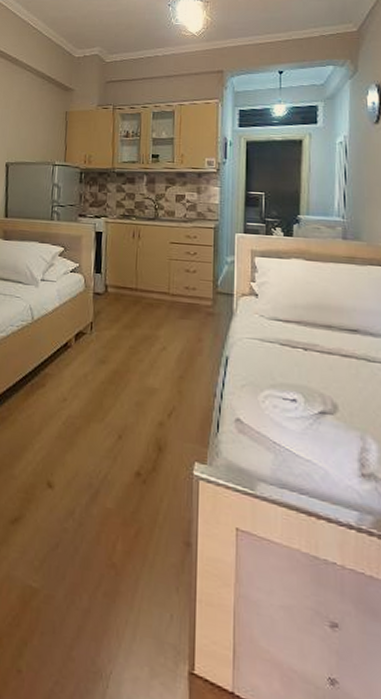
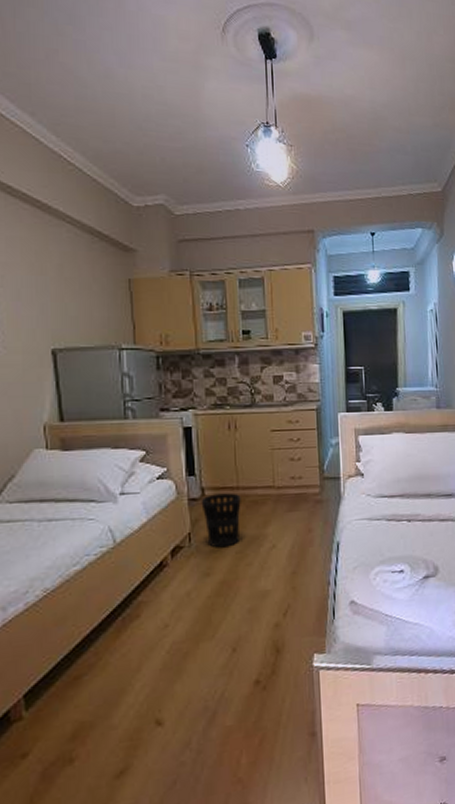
wastebasket: none [103,292,138,341] -> present [201,493,241,548]

